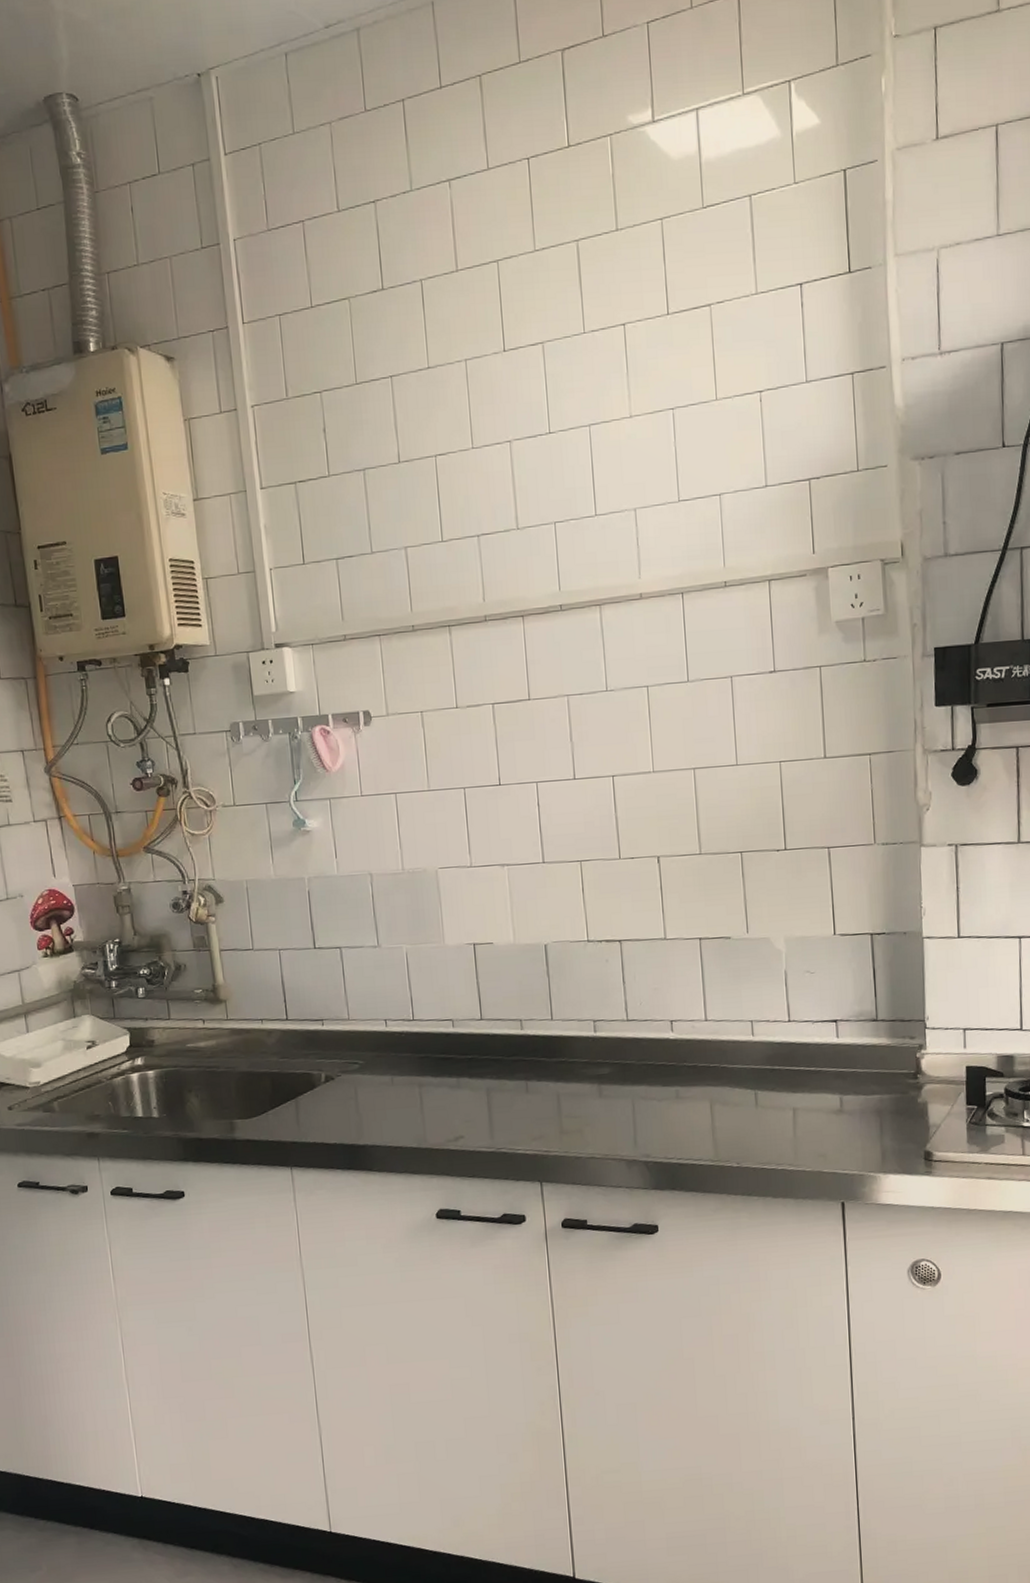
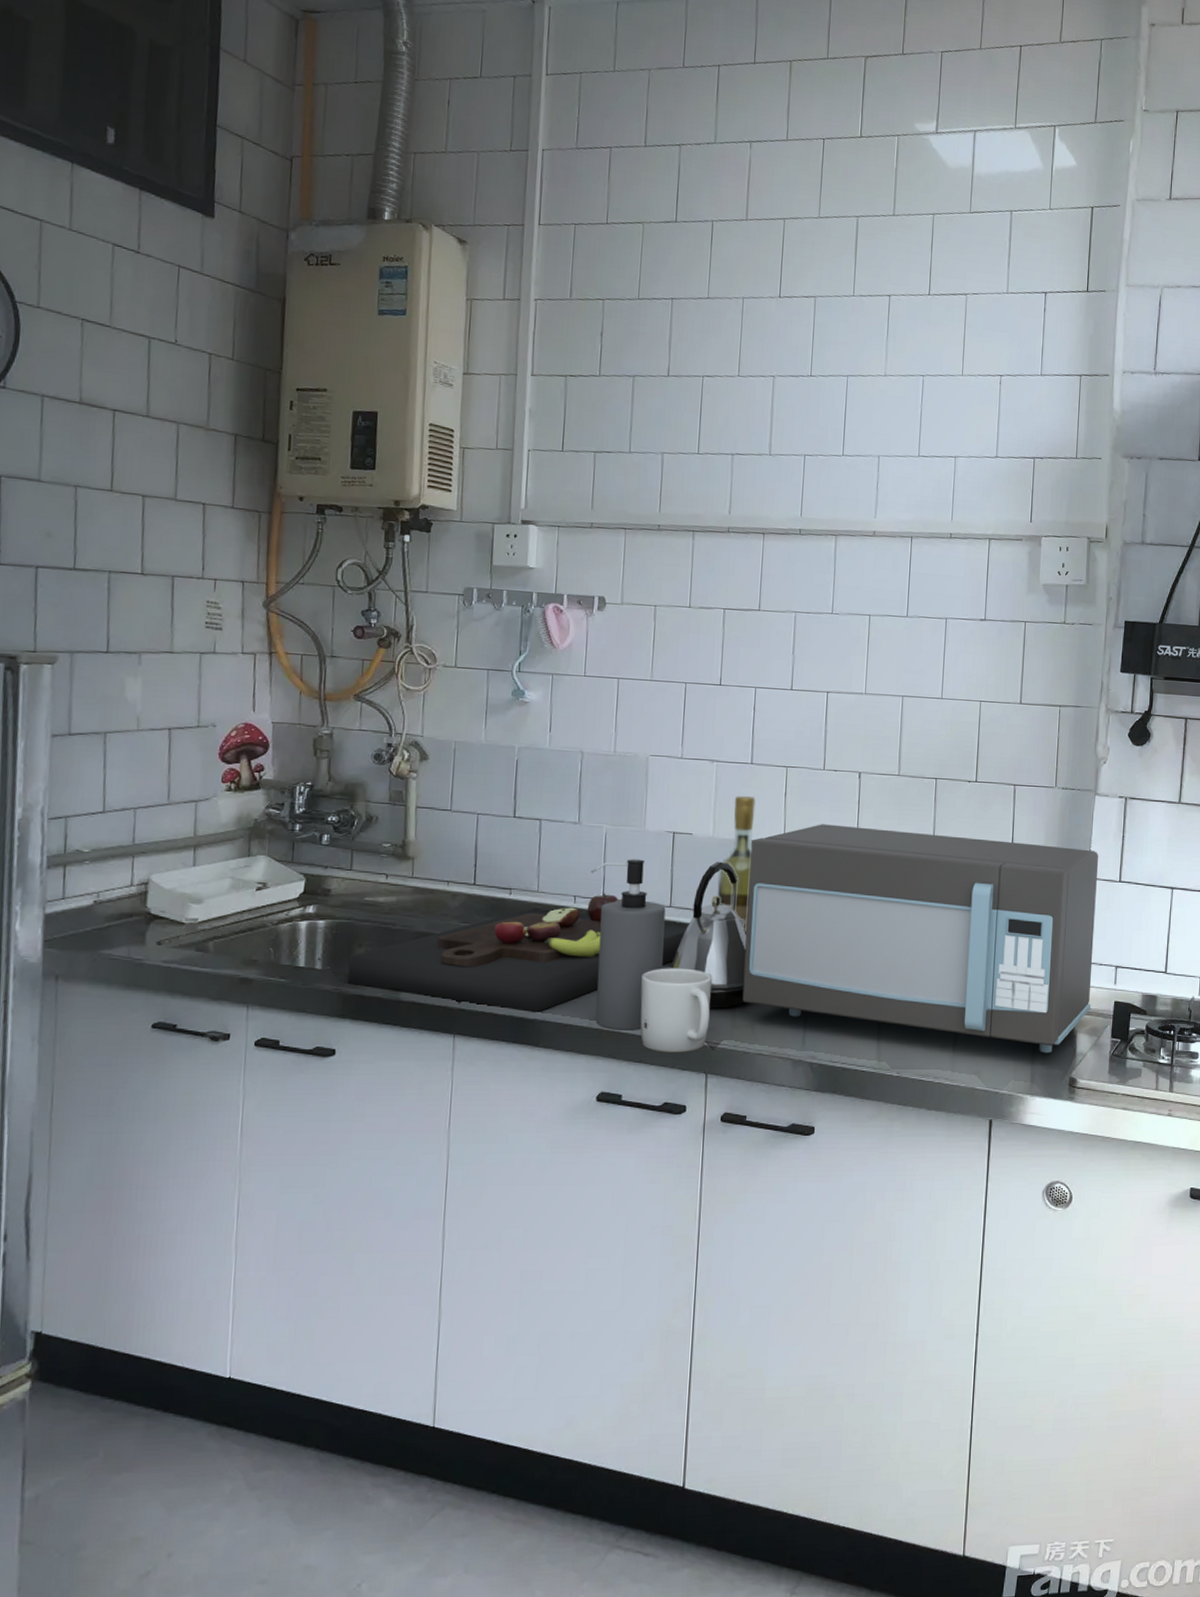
cutting board: none [182,1013,502,1139] -> present [347,893,688,1013]
soap dispenser: none [397,975,483,1148] -> present [591,859,666,1031]
mug: none [463,1079,537,1165] -> present [640,968,713,1053]
kettle: none [489,967,570,1117] -> present [670,861,747,1008]
bottle: none [524,896,563,1040] -> present [717,795,756,935]
microwave: none [553,907,940,1129] -> present [742,824,1099,1054]

